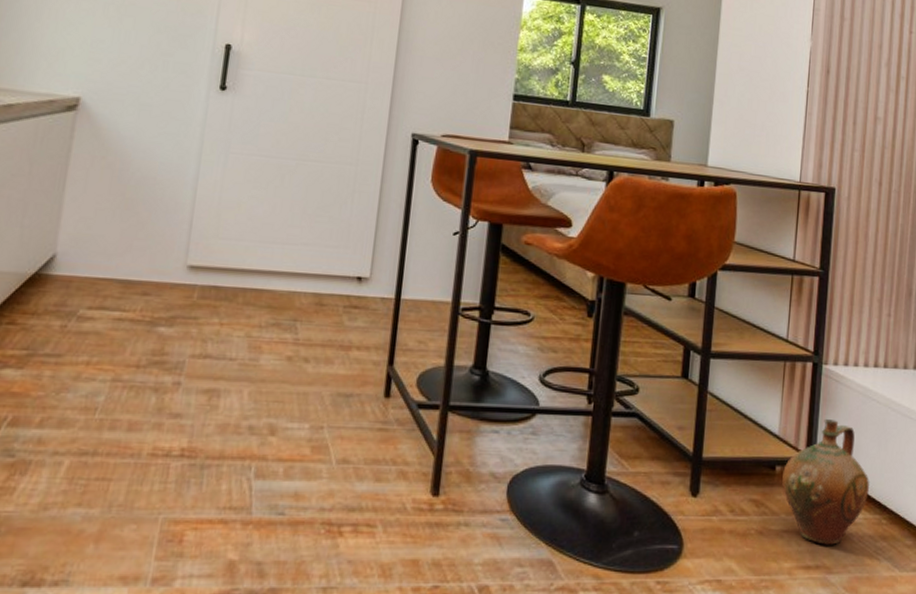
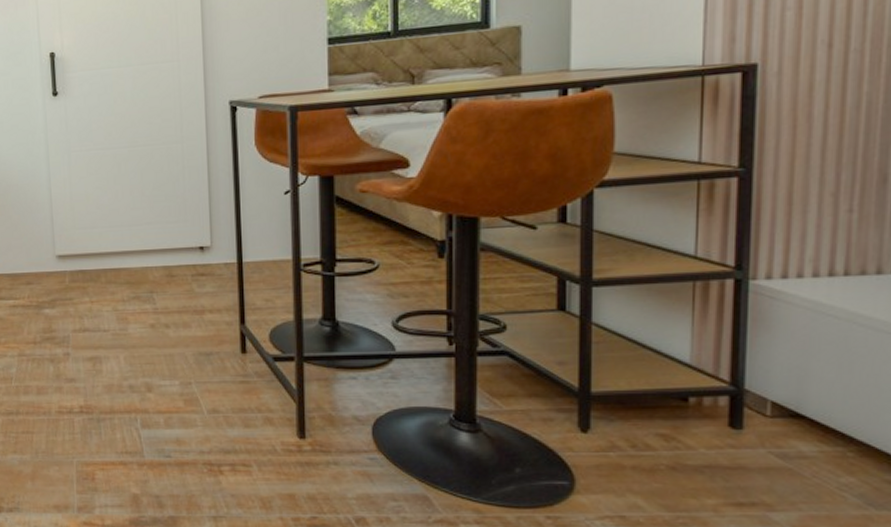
ceramic jug: present [782,419,869,545] -> none [699,342,826,481]

